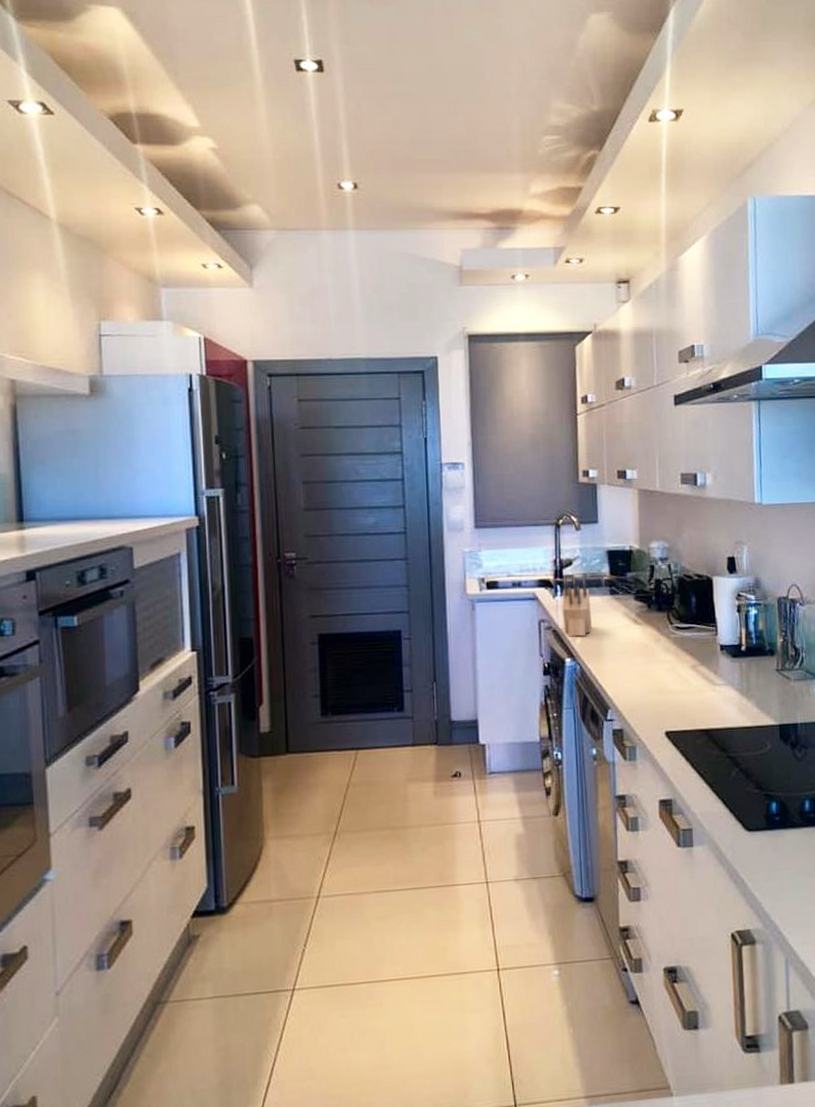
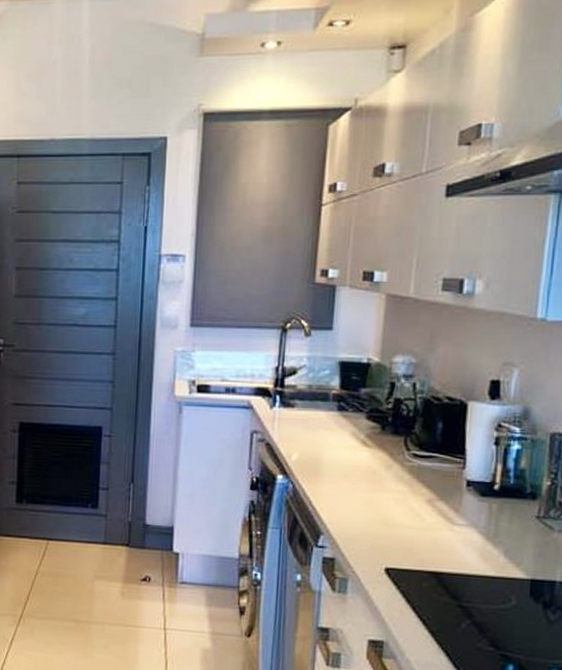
knife block: present [562,576,592,637] -> none [279,386,314,454]

